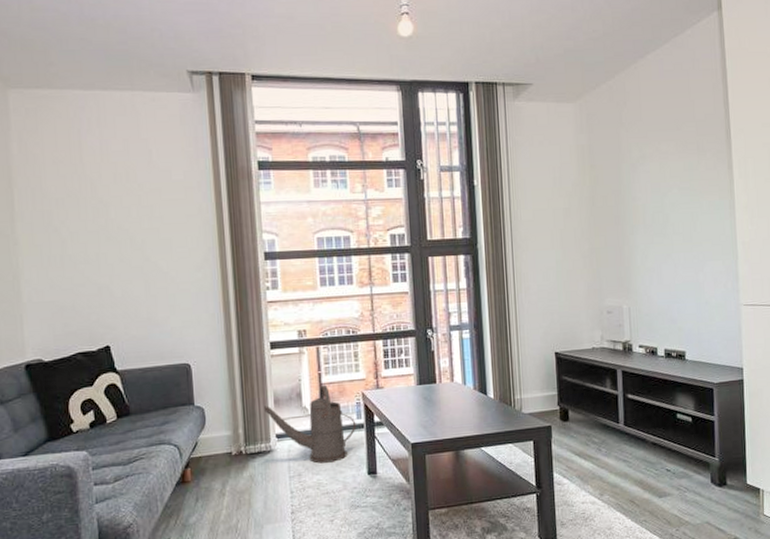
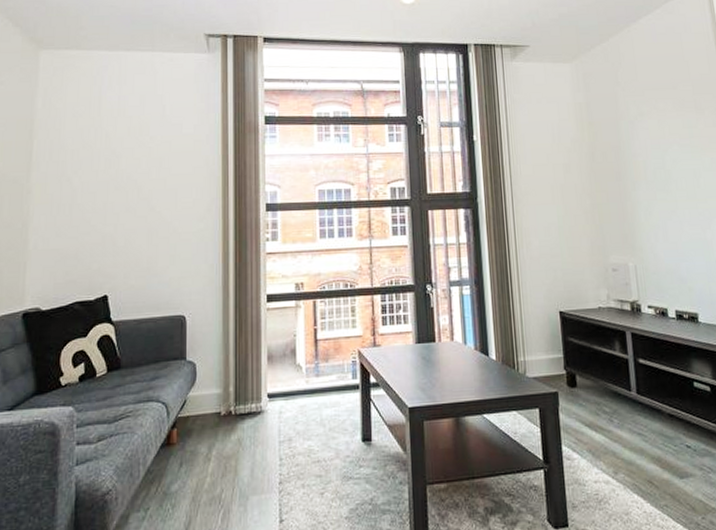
watering can: present [264,384,357,464] -> none [257,341,351,427]

